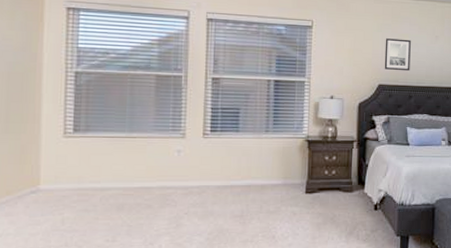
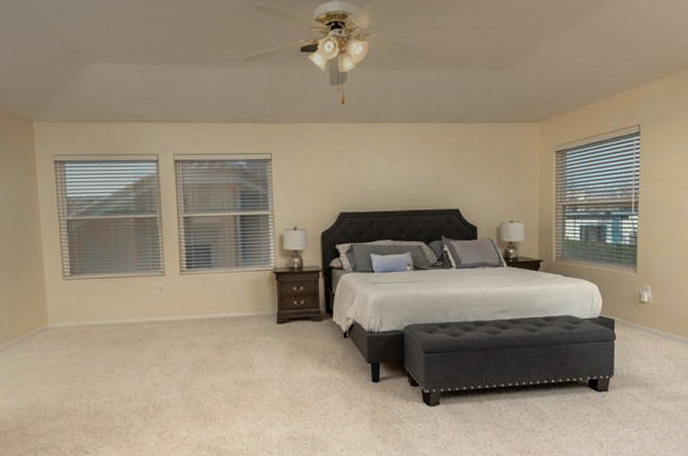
wall art: present [384,38,411,72] -> none [343,164,370,197]

